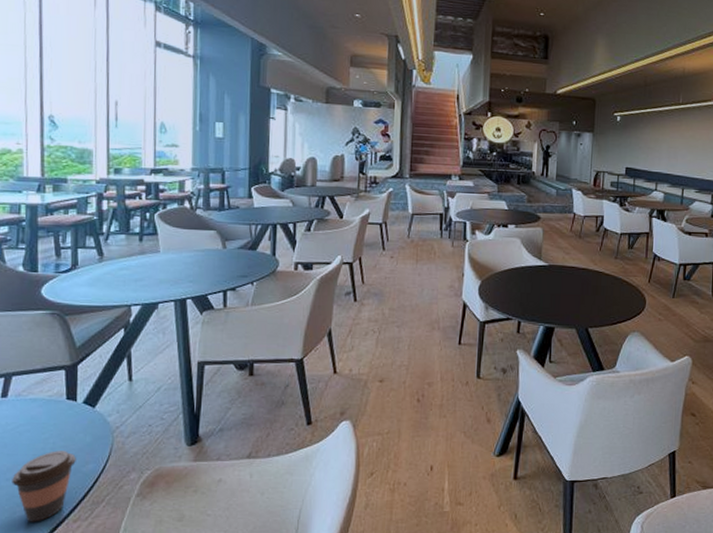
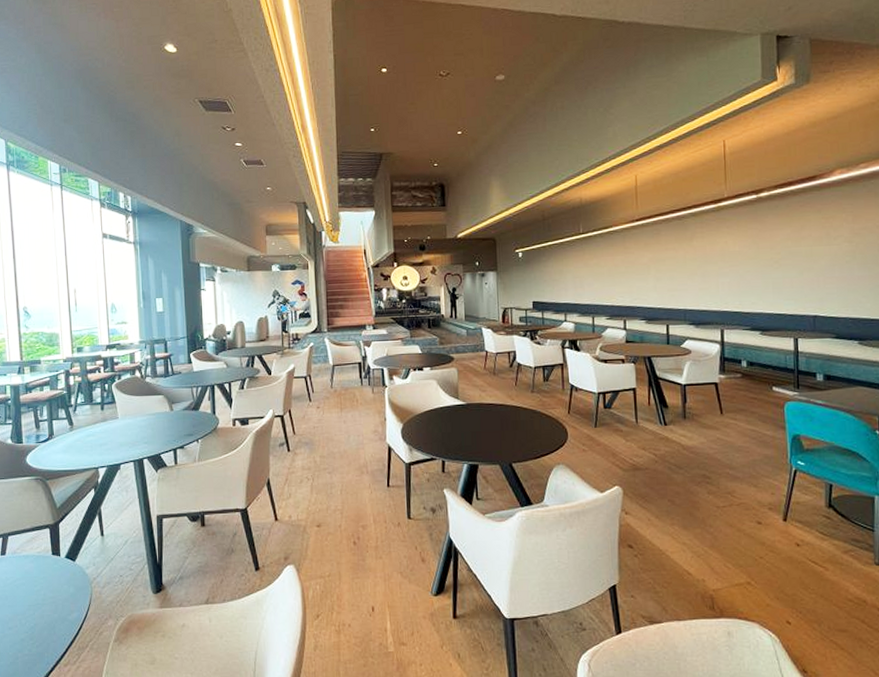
coffee cup: present [12,450,76,522] -> none [13,601,63,667]

